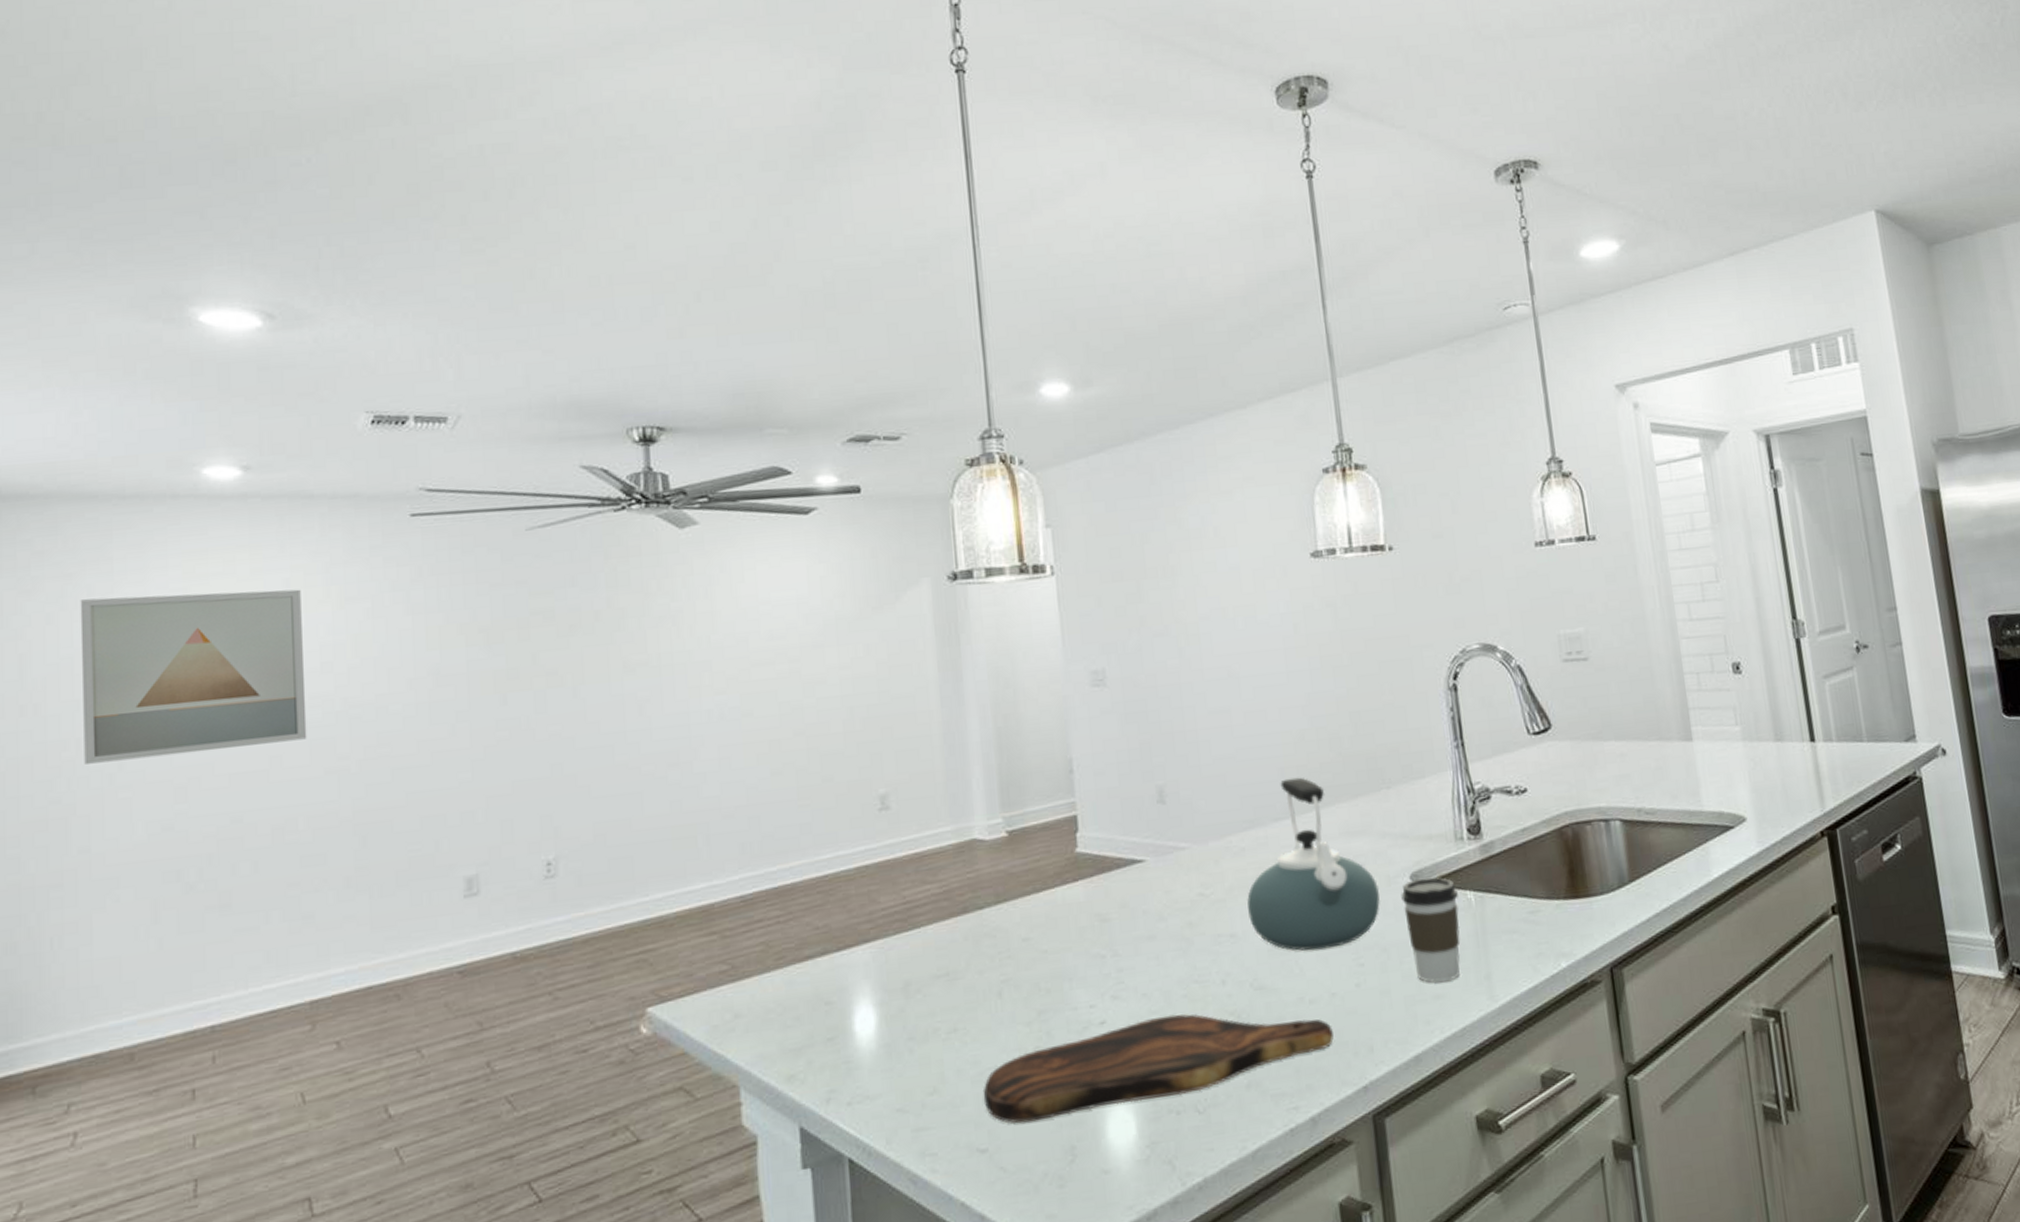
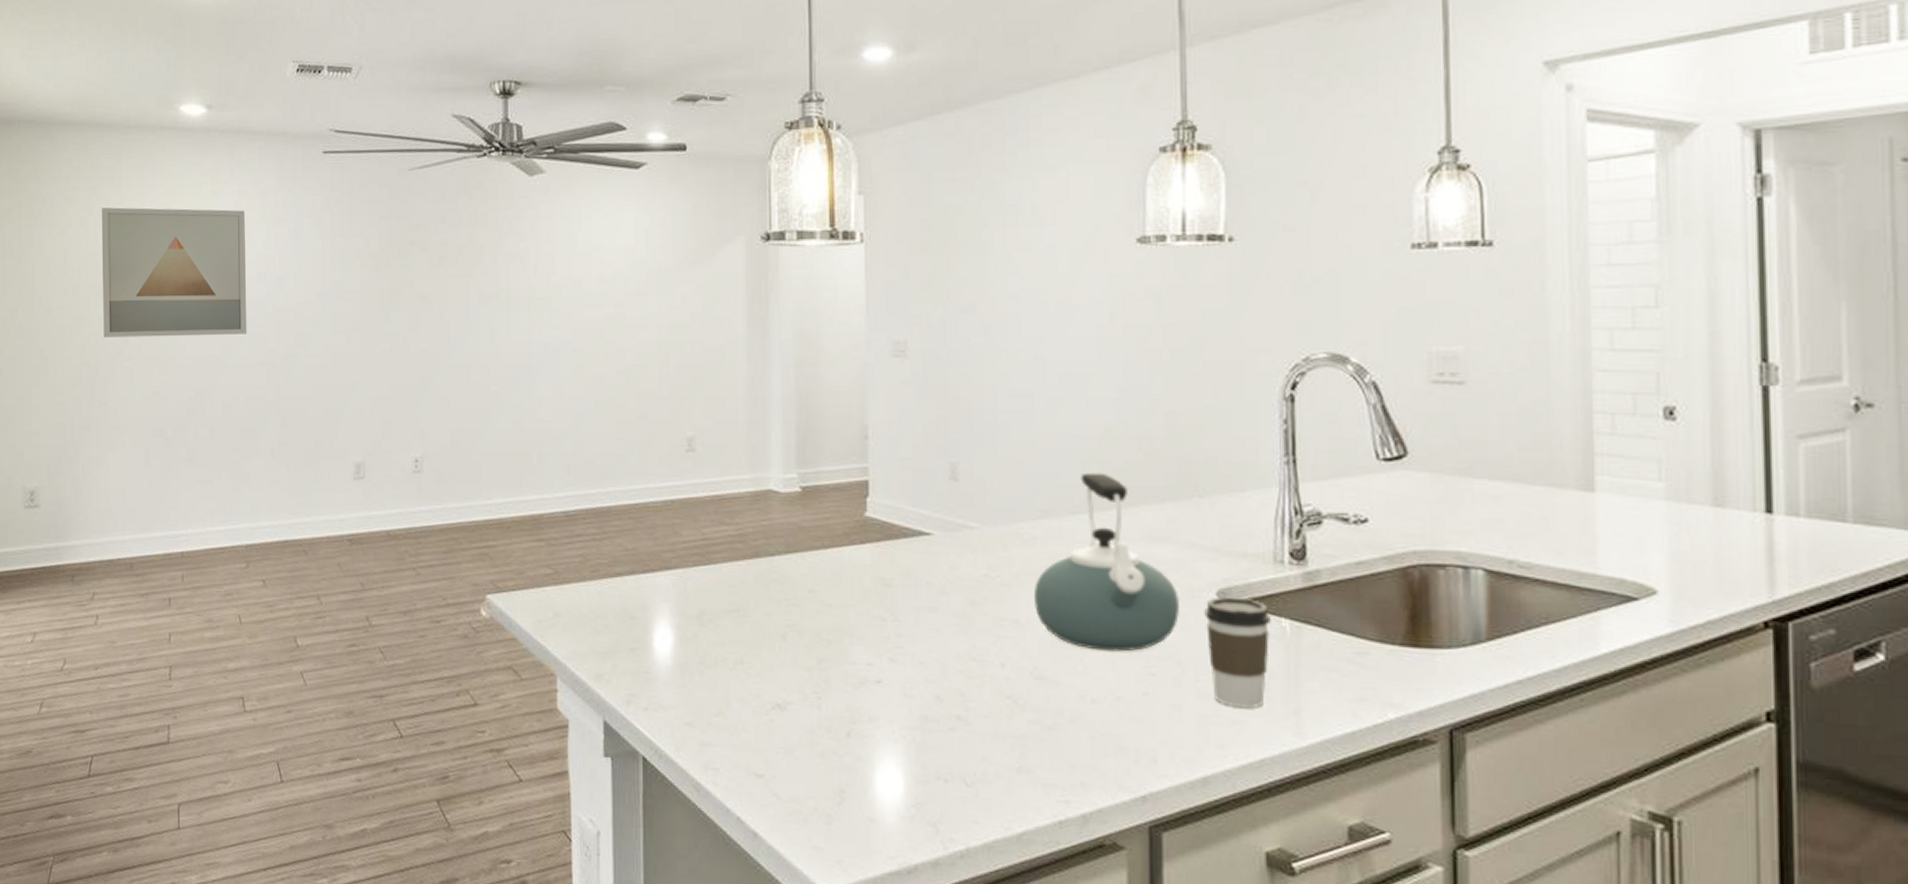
cutting board: present [982,1014,1334,1124] -> none [762,686,1114,765]

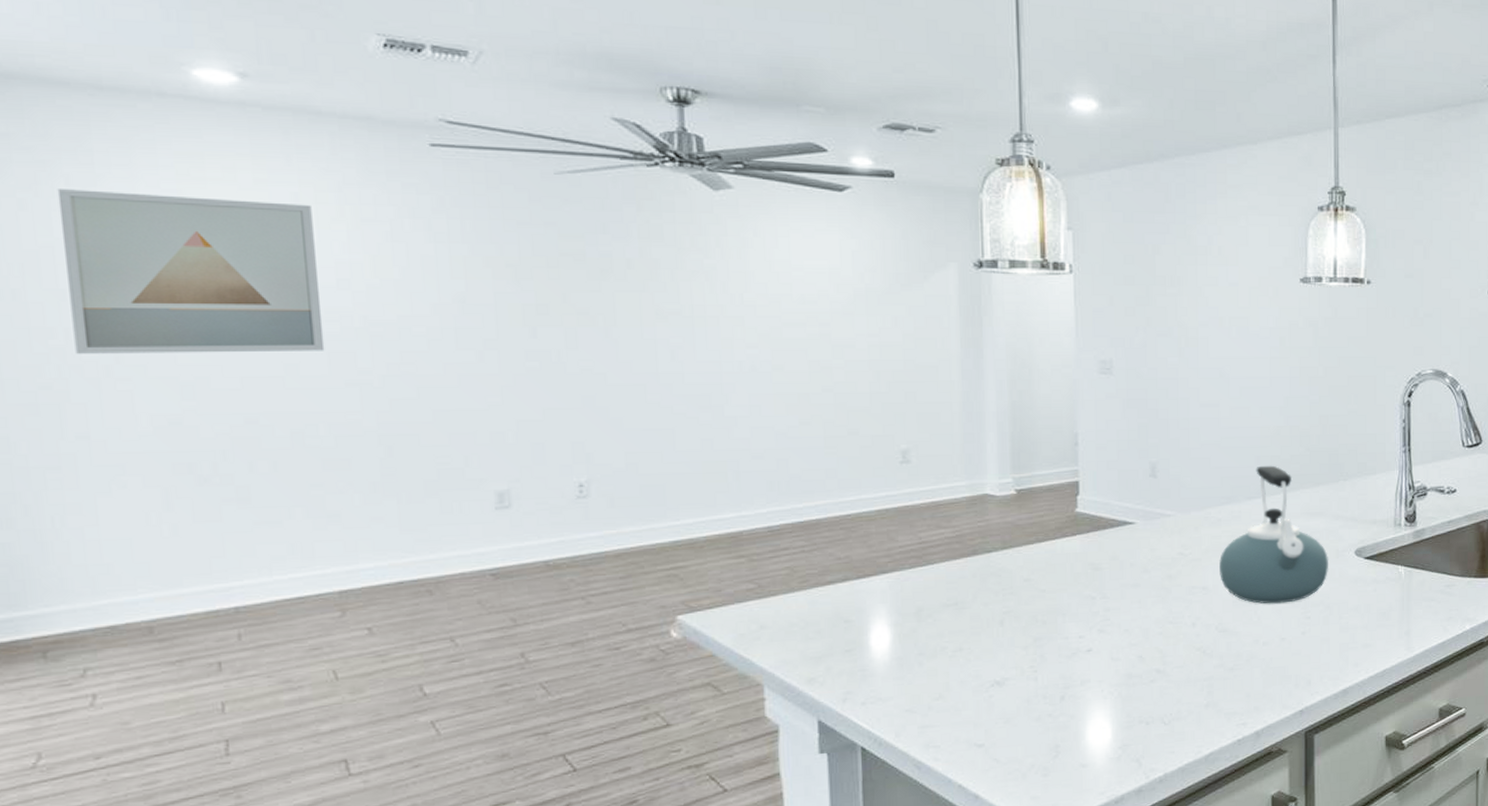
coffee cup: present [1204,596,1271,709] -> none [1346,553,1392,635]

